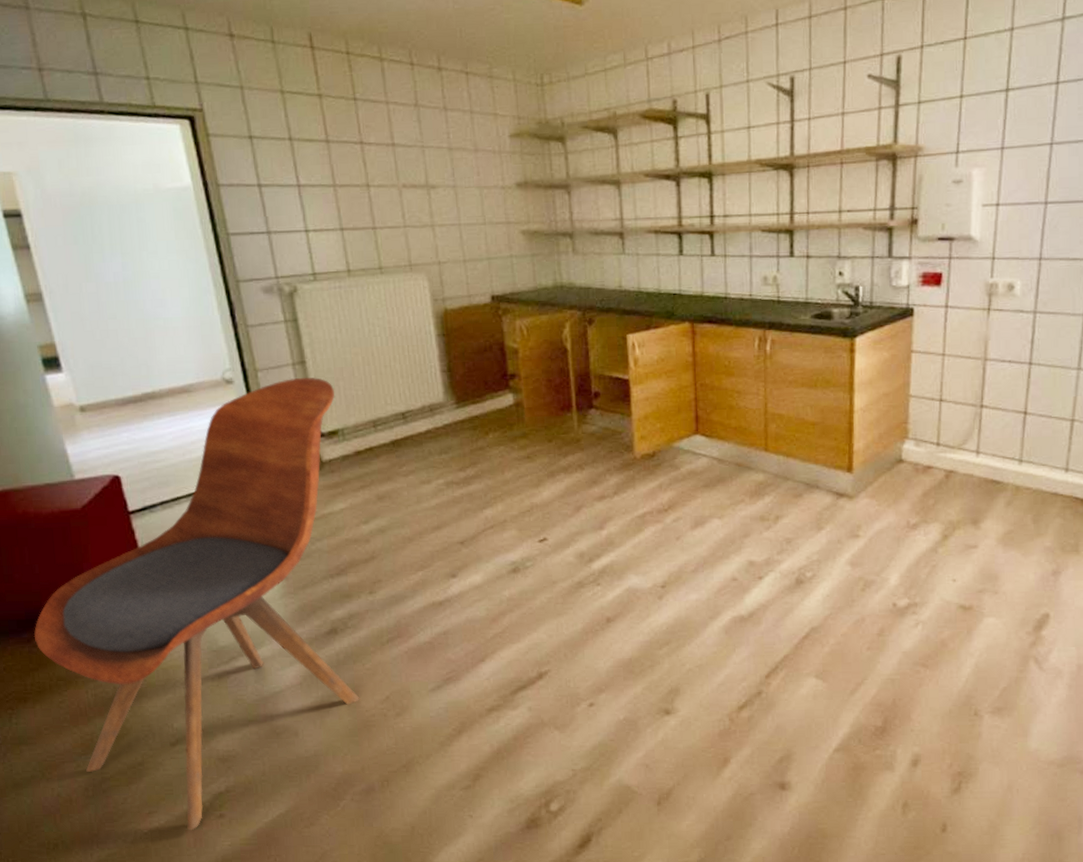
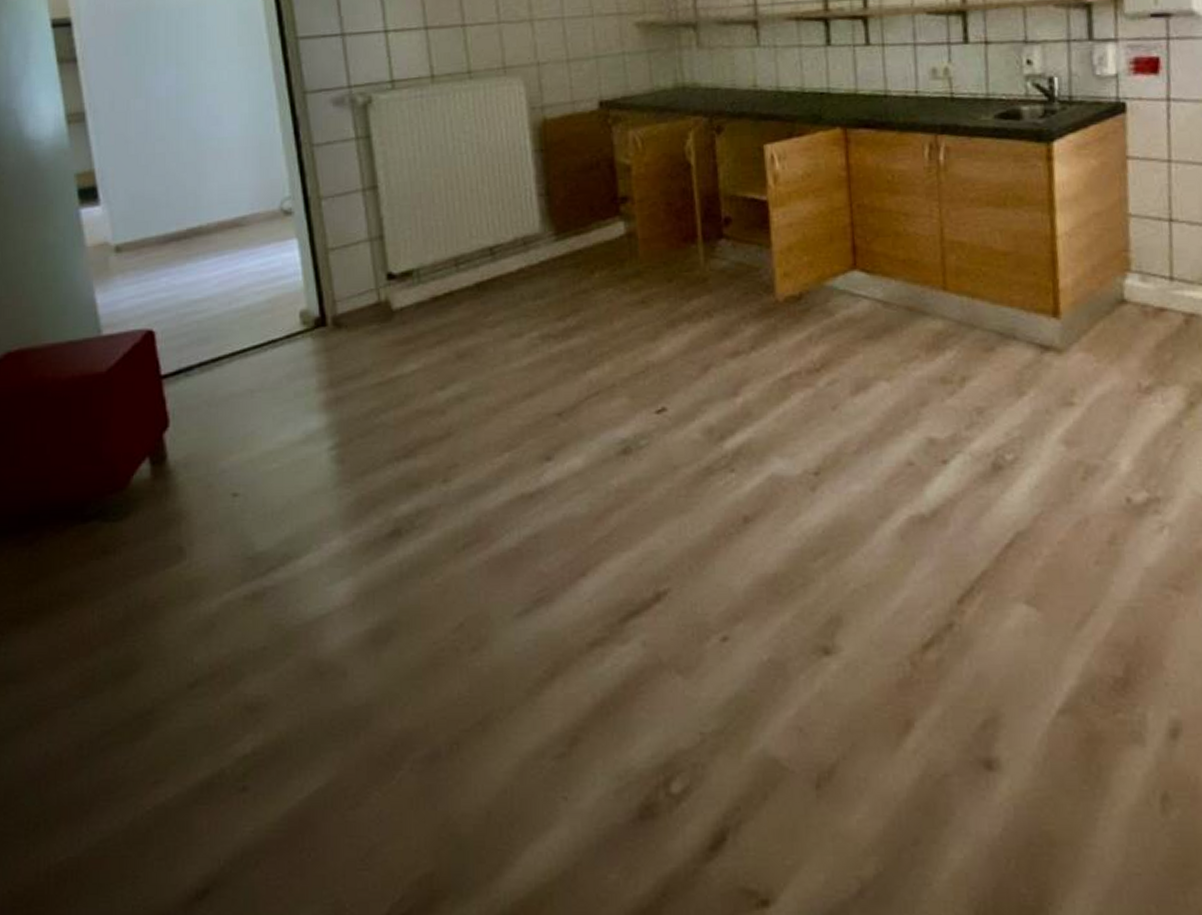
dining chair: present [33,377,360,831] -> none [36,205,427,809]

